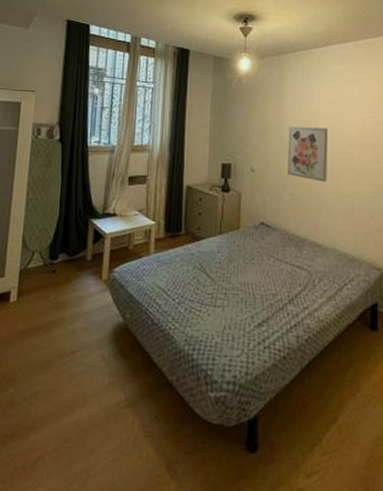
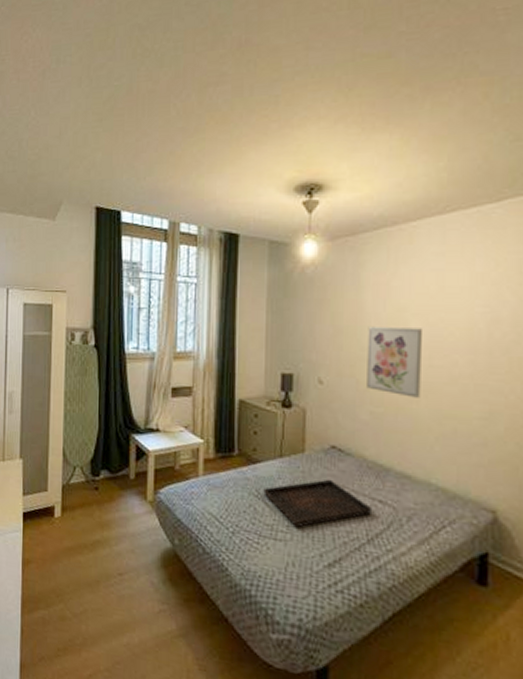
serving tray: none [205,250,293,295] -> present [263,479,373,528]

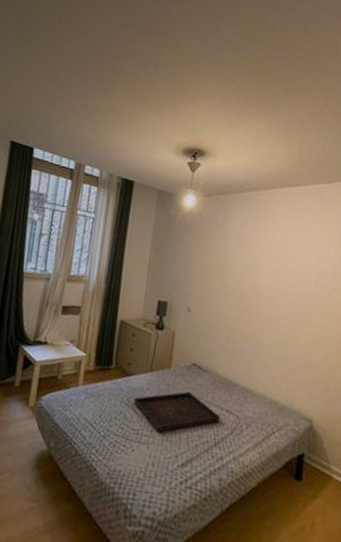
wall art: present [367,327,422,398] -> none [224,268,269,328]

